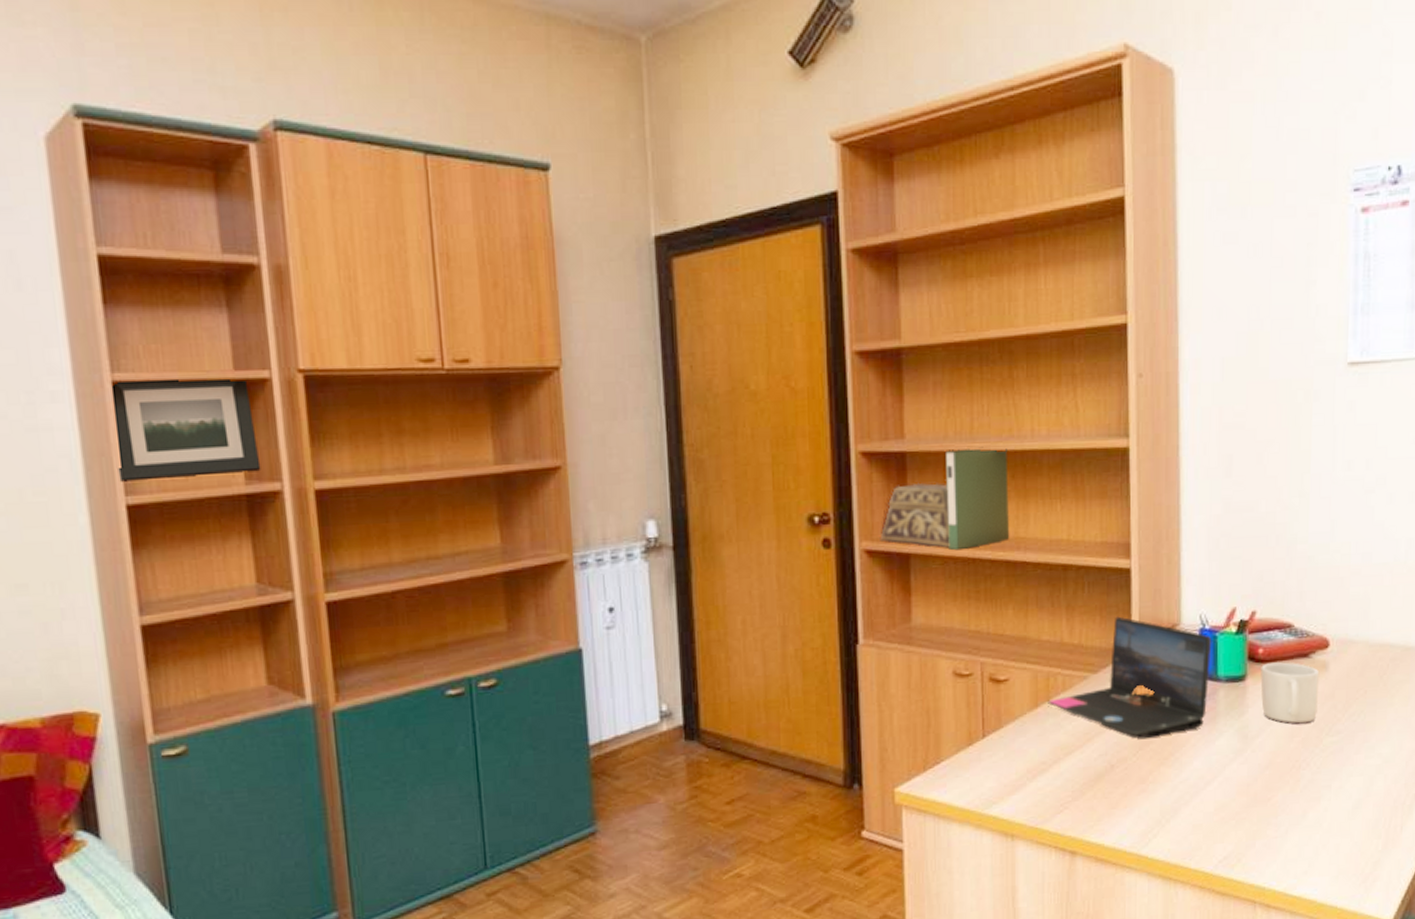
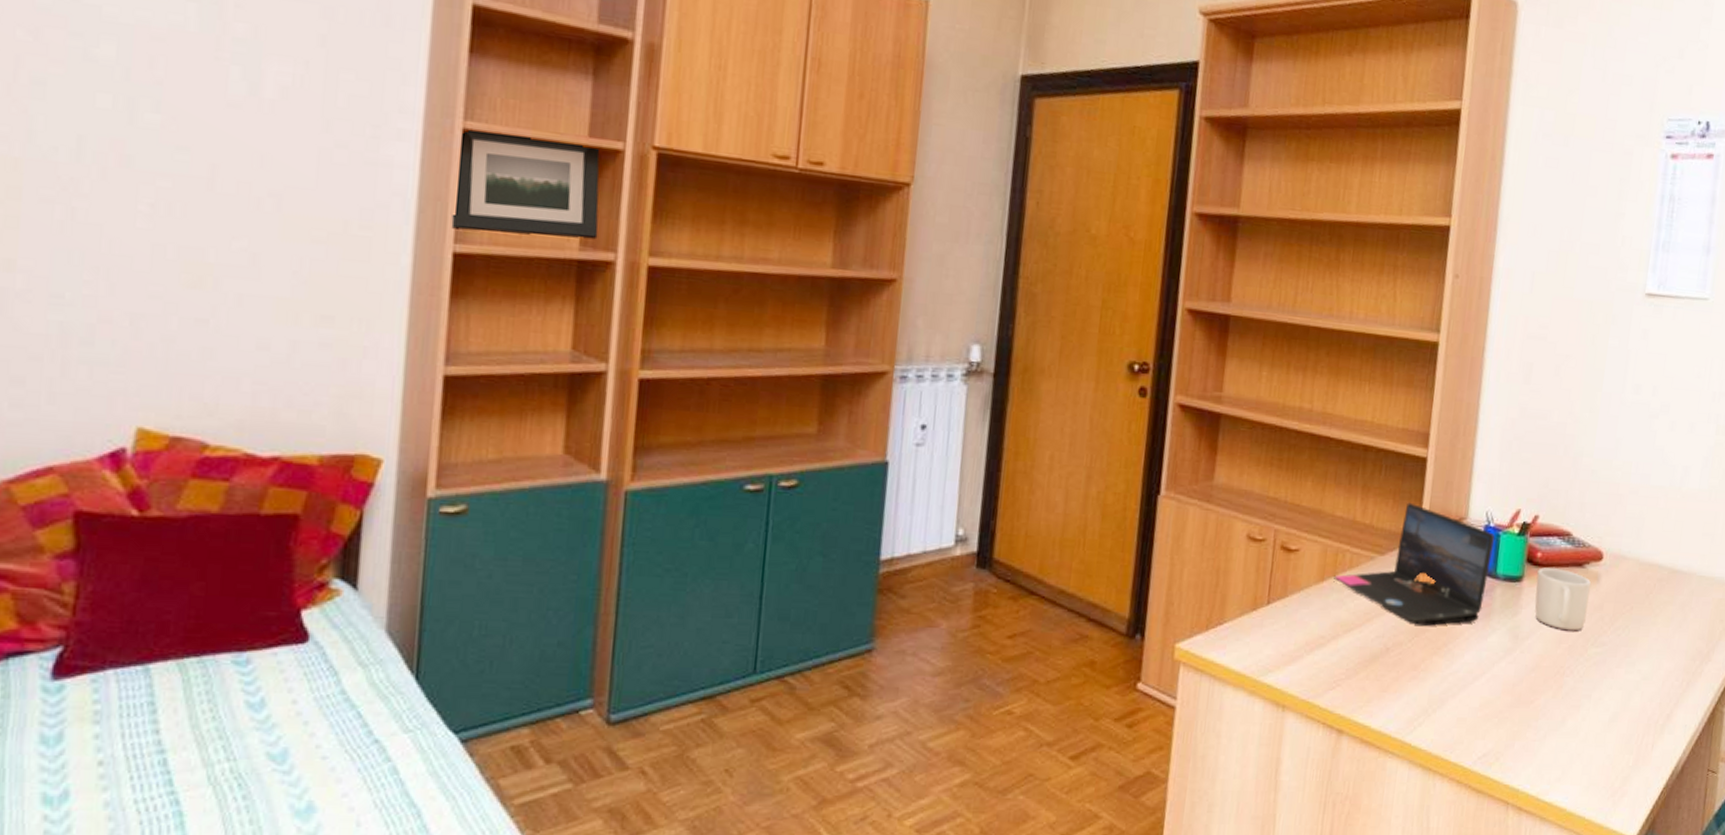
decorative box: present [879,482,950,548] -> none [1194,346,1265,414]
binder: present [944,446,1009,551] -> none [1258,320,1325,418]

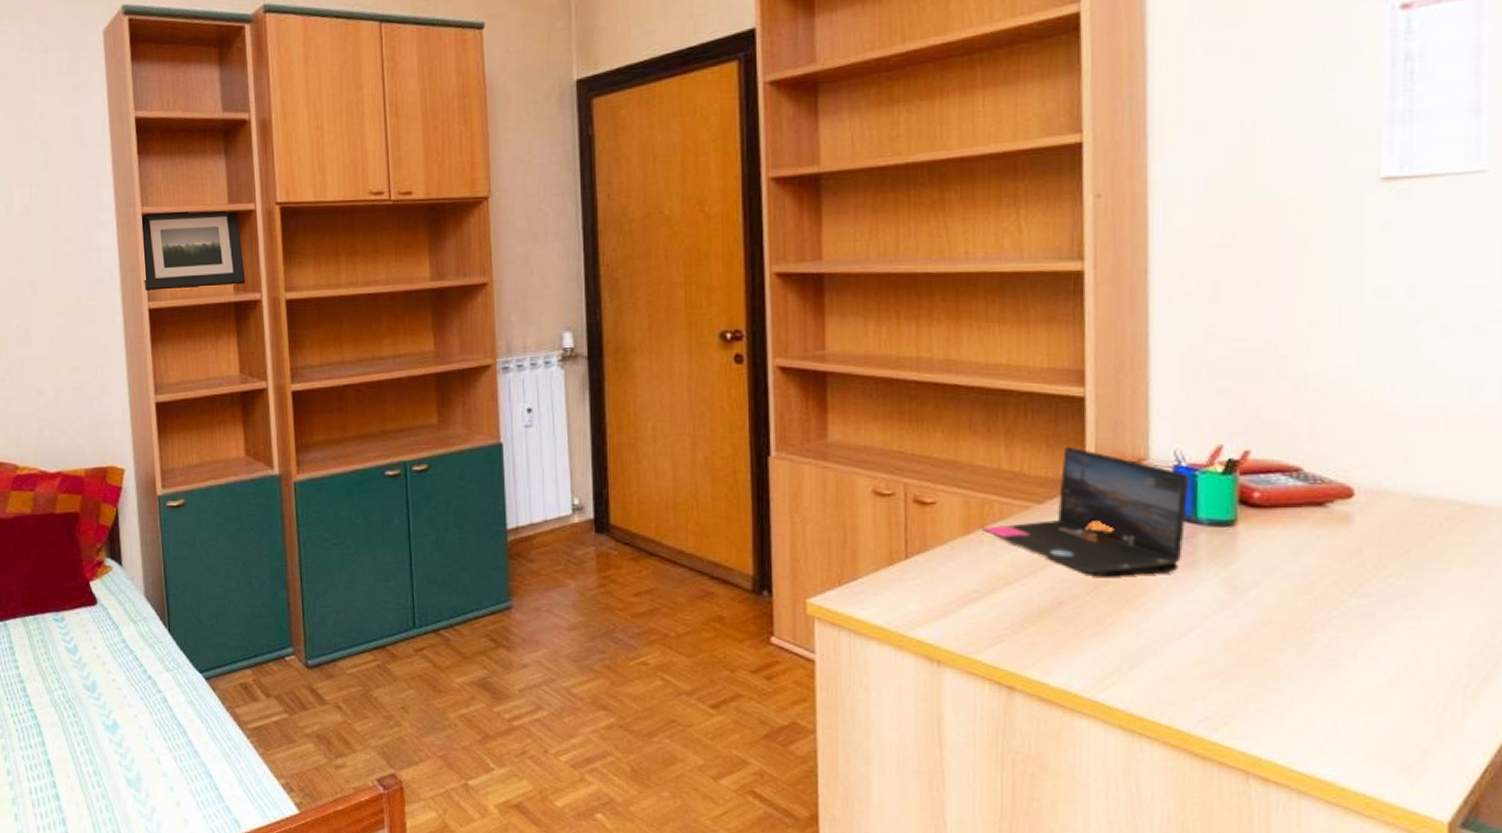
mug: present [1534,567,1592,631] -> none [1256,509,1340,580]

